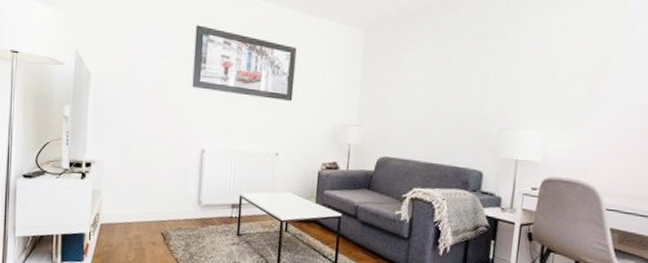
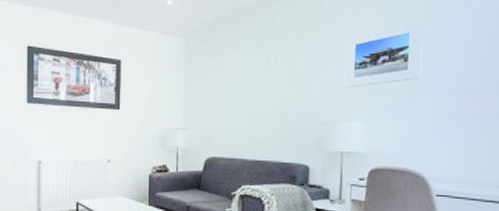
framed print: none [523,29,608,95] -> present [343,19,424,88]

